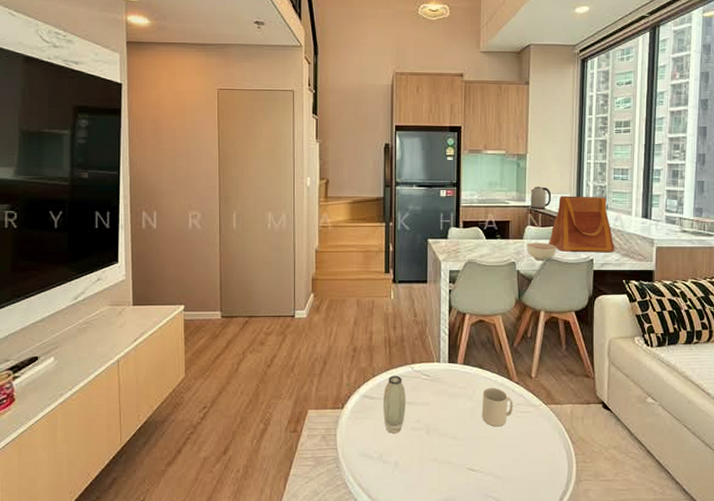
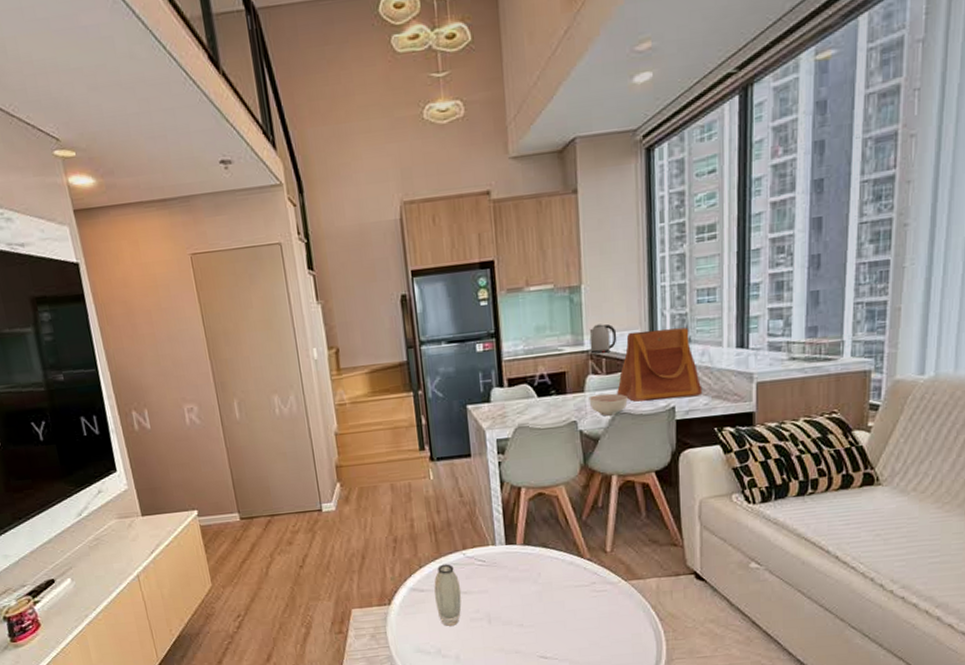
mug: present [482,387,513,427] -> none [549,567,587,610]

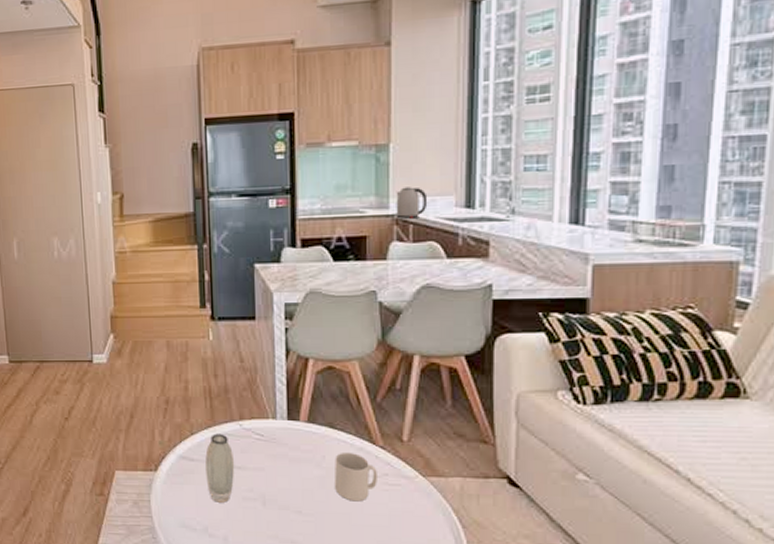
mug: none [549,567,587,610] -> present [335,452,377,502]
bowl: present [589,393,628,416] -> none [391,263,436,288]
tote bag: present [617,327,703,402] -> none [425,197,526,275]

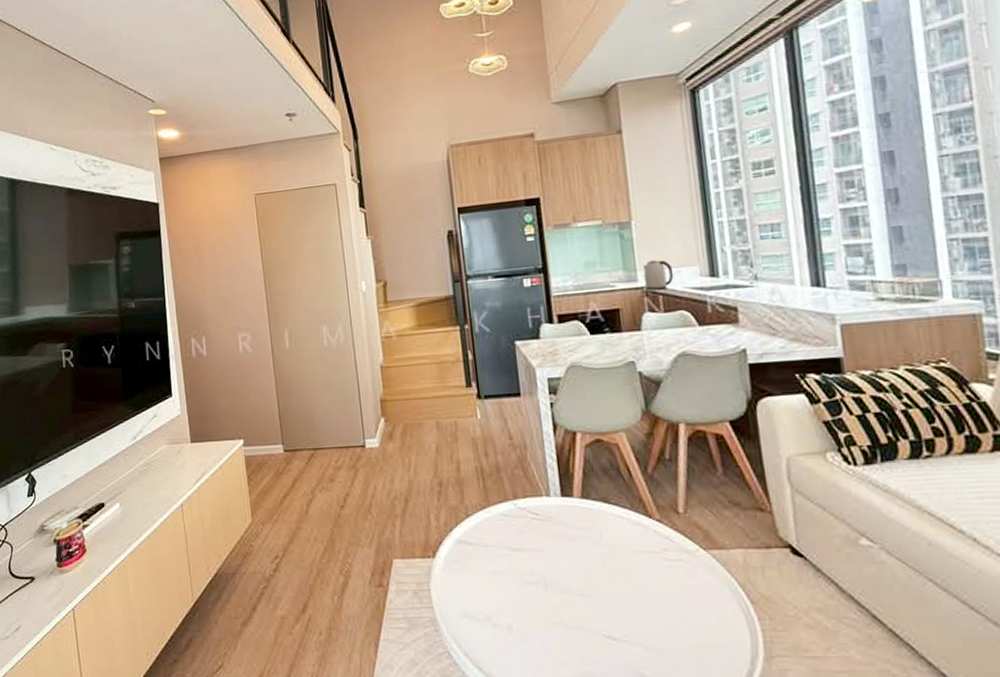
vase: present [205,433,235,503] -> none [482,514,514,588]
mug: present [335,452,377,502] -> none [612,527,659,581]

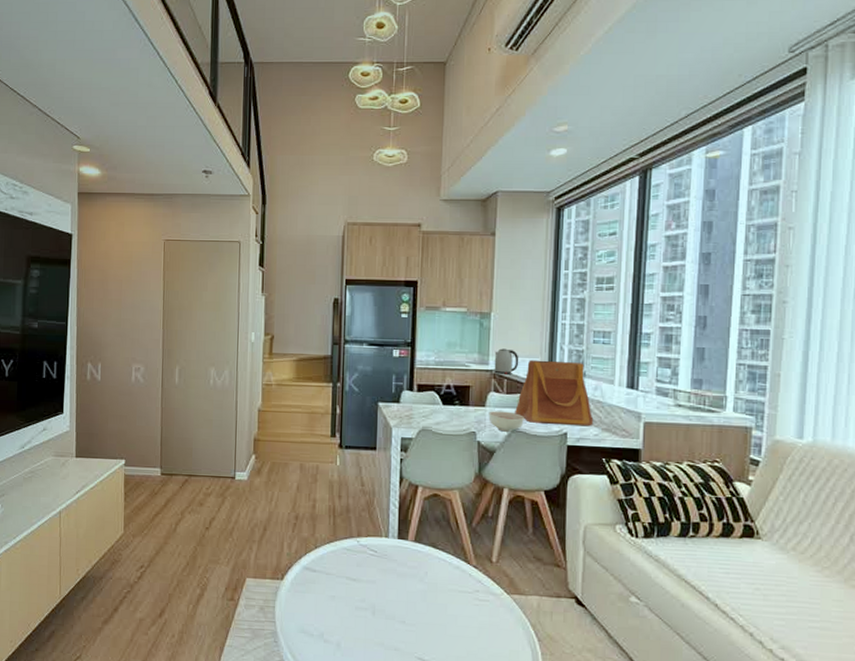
bowl: none [646,332,691,357] -> present [488,411,524,432]
tote bag: none [678,264,777,343] -> present [515,360,594,427]

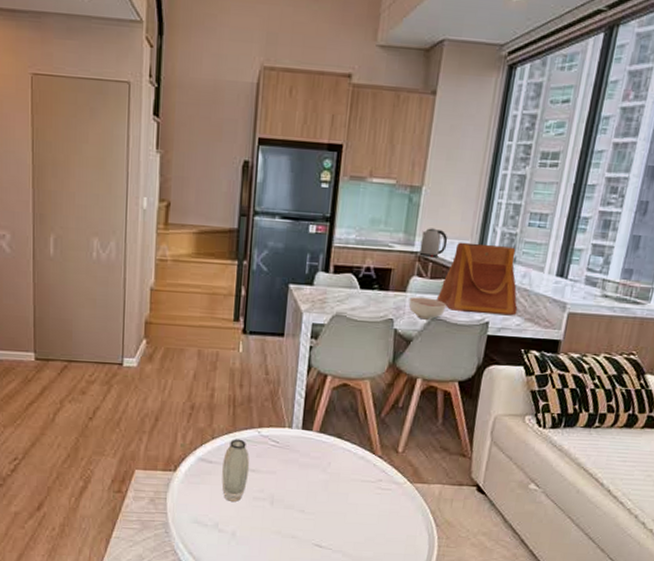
vase: none [325,548,351,611] -> present [221,439,250,502]

